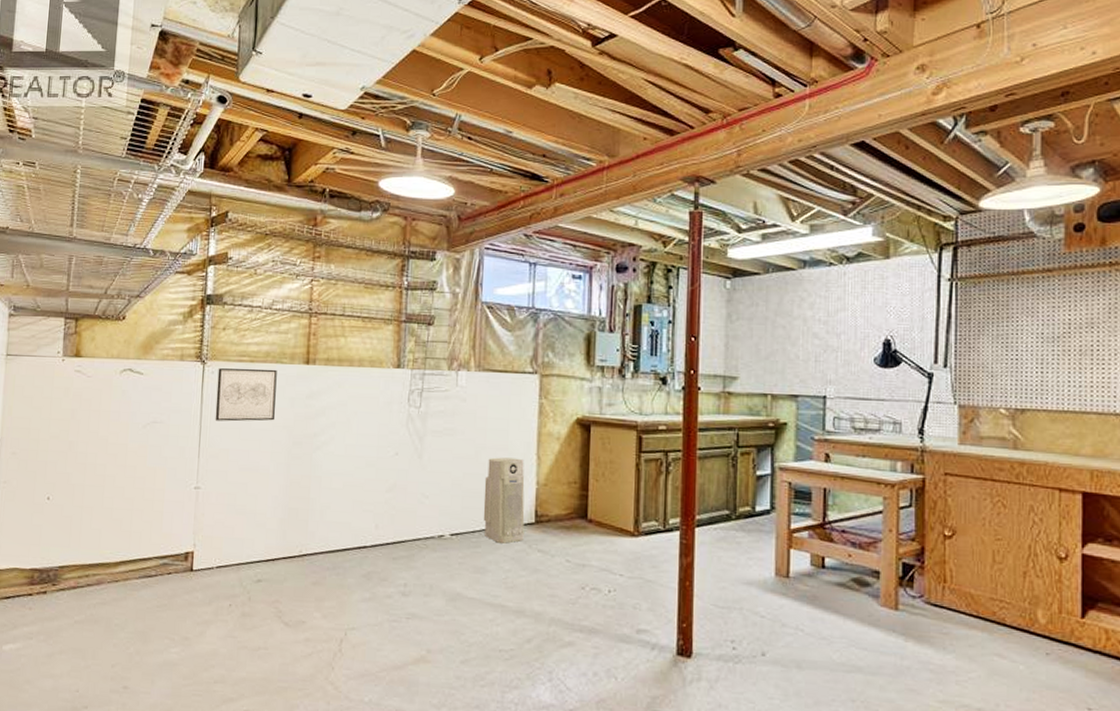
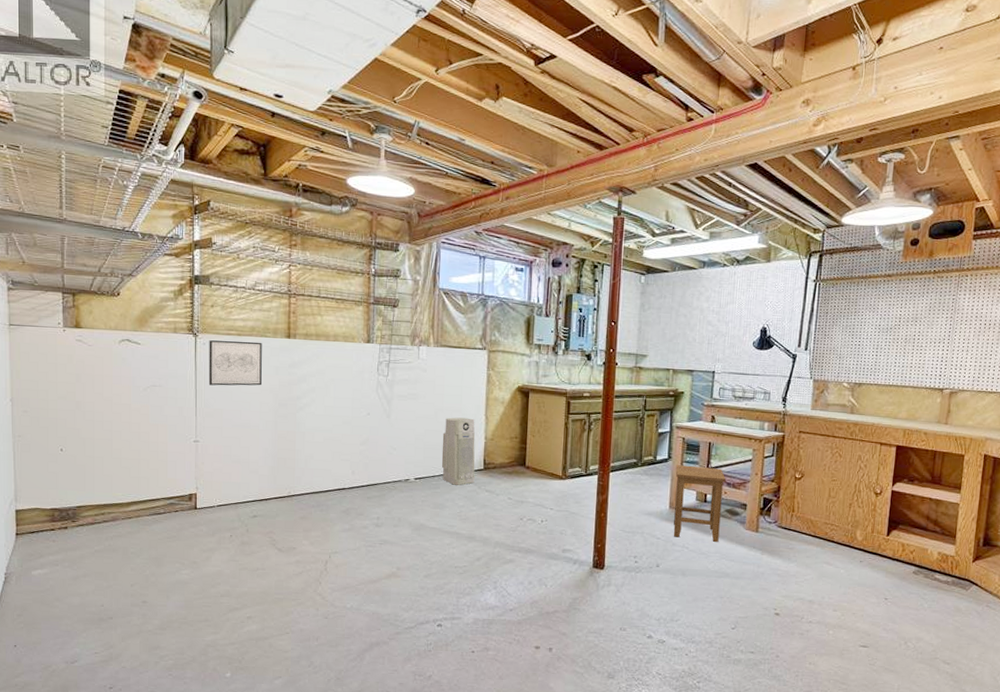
stool: none [781,518,849,624] -> present [674,465,726,543]

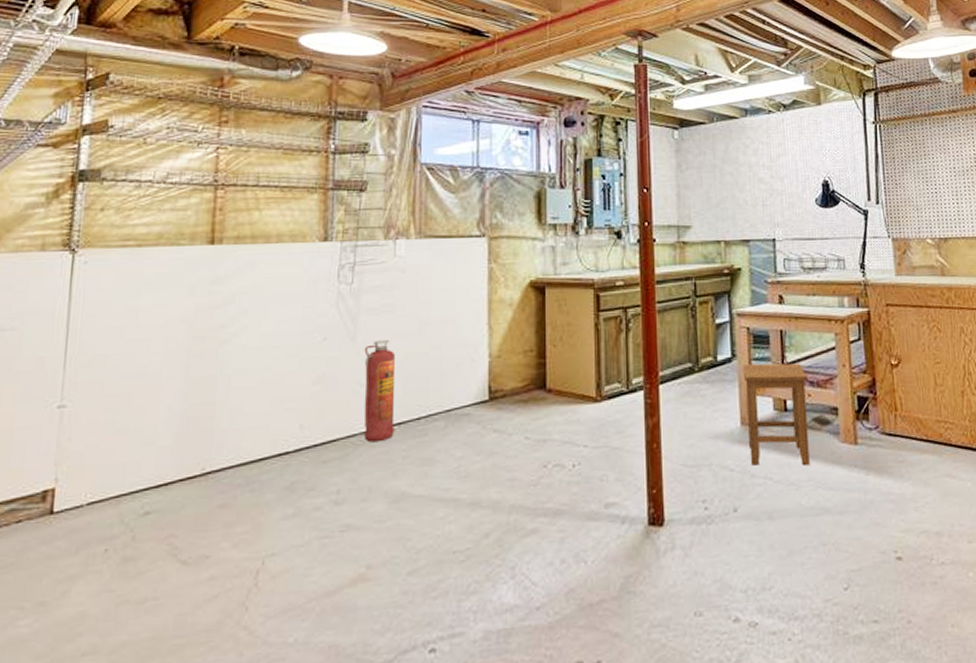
wall art: present [208,340,262,386] -> none [87,253,173,321]
fire extinguisher: none [395,419,418,489] -> present [364,340,395,443]
air purifier: present [441,417,475,485] -> none [429,330,477,428]

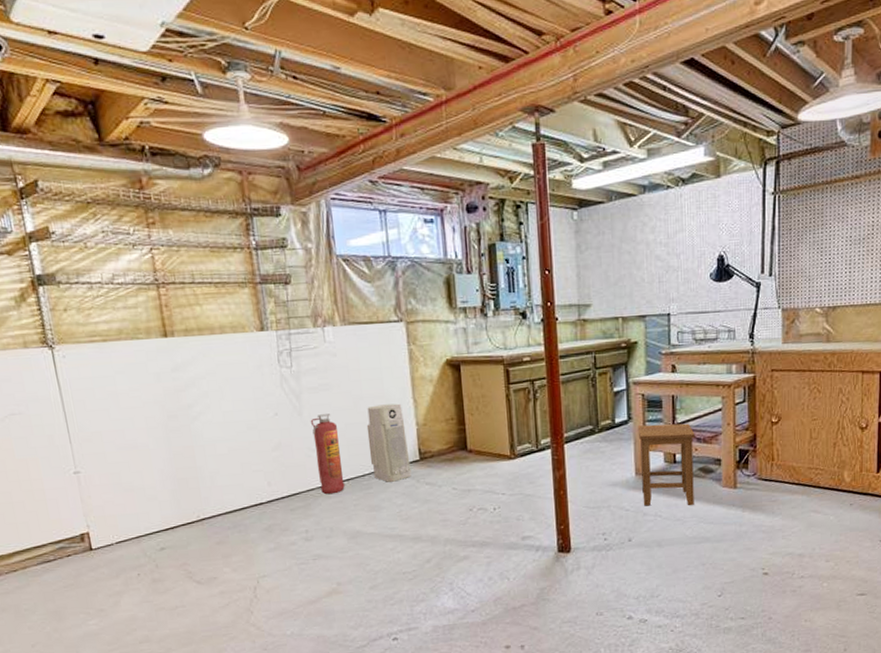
air purifier: none [429,330,477,428] -> present [366,403,412,482]

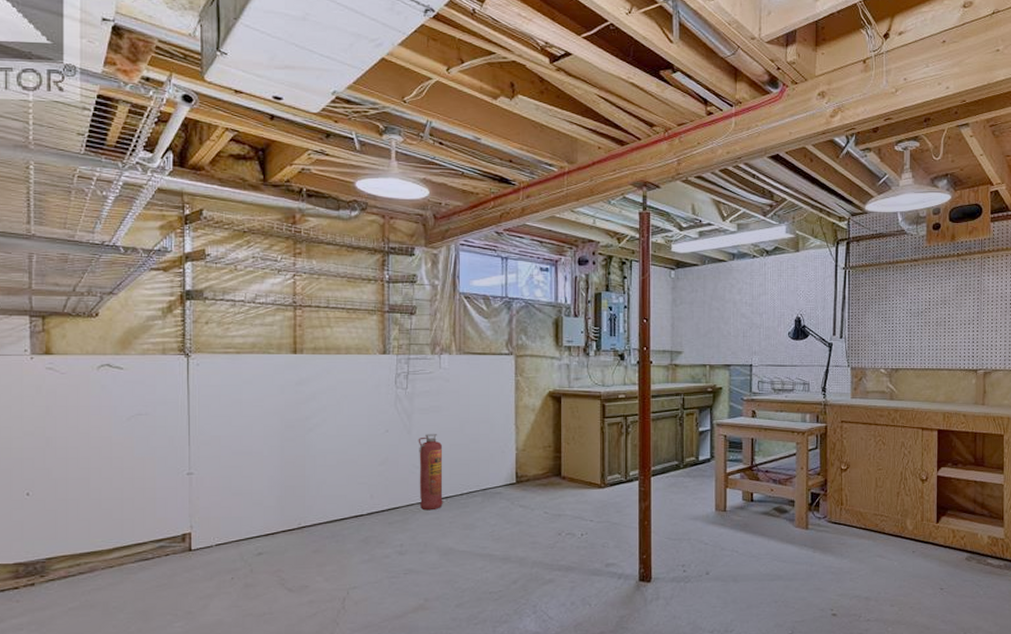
air purifier: present [366,403,412,482] -> none [469,429,507,502]
stool: present [637,423,695,506] -> none [719,464,771,544]

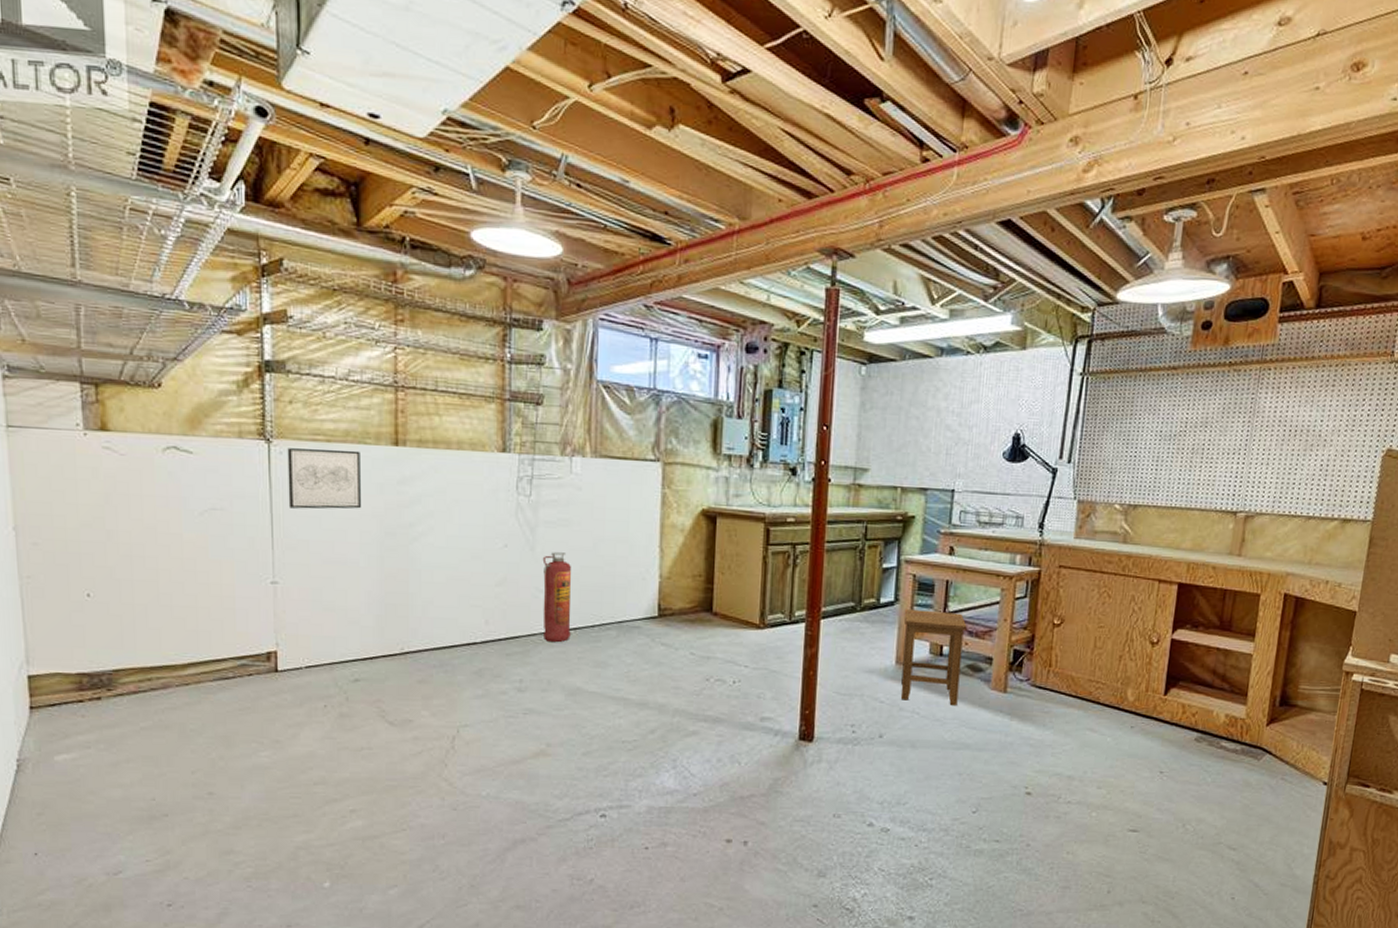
wall art: none [203,359,265,410] -> present [287,448,361,509]
stool: none [719,464,771,544] -> present [901,609,967,707]

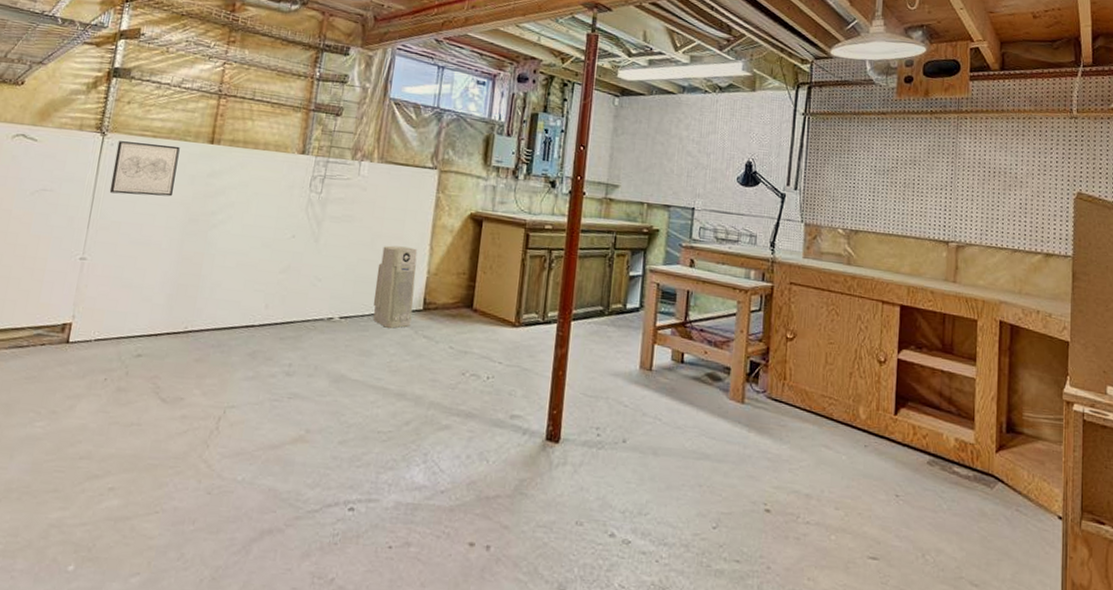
fire extinguisher: present [542,552,572,643] -> none [316,244,349,330]
air purifier: none [603,549,647,638] -> present [373,245,418,329]
stool: present [901,609,967,707] -> none [645,315,706,415]

